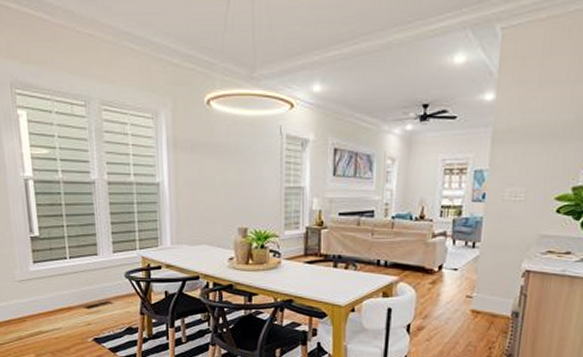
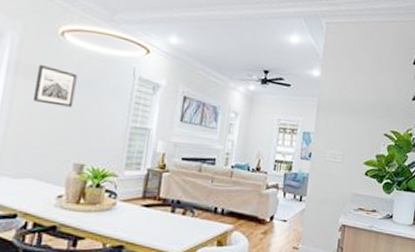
wall art: none [193,138,229,175] -> present [32,65,78,108]

